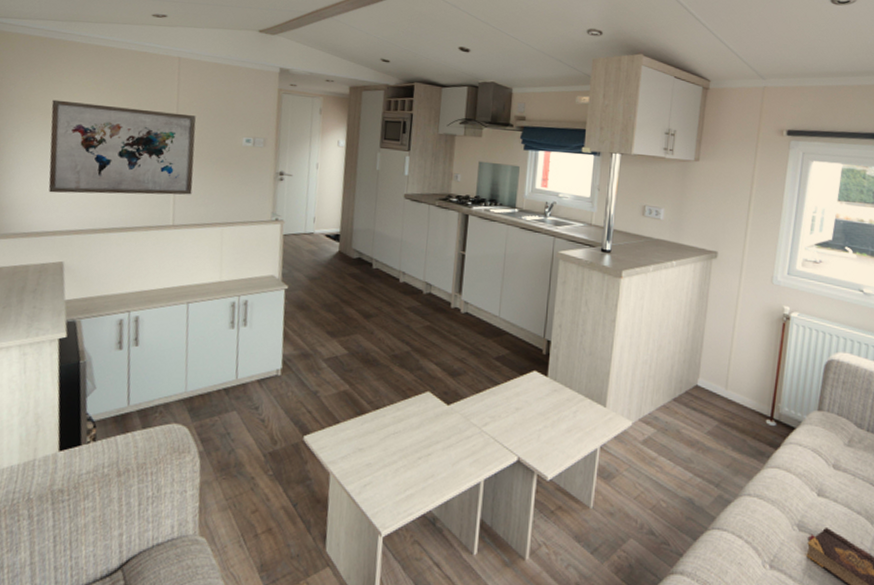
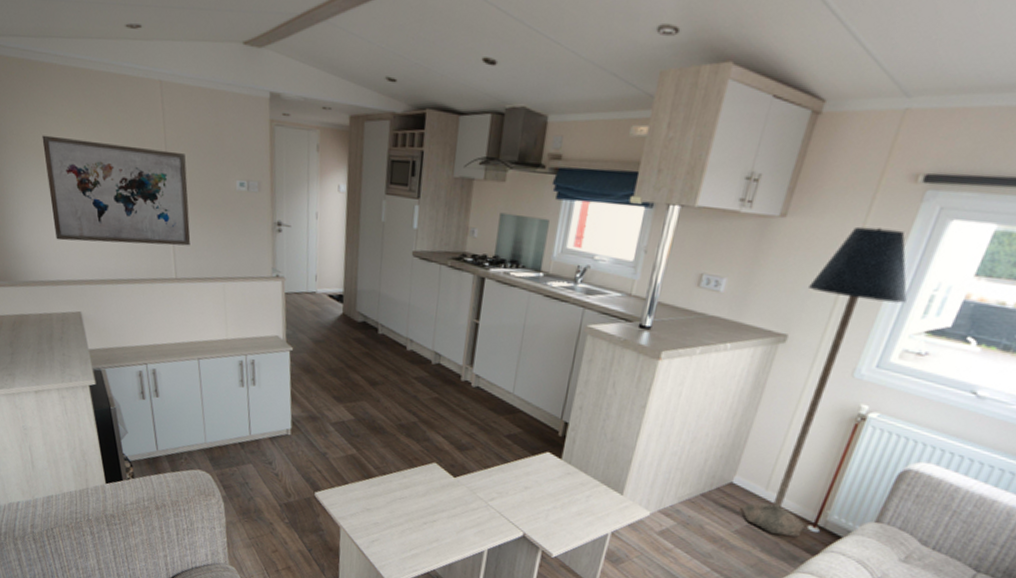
floor lamp: none [708,167,797,432] -> present [741,226,907,537]

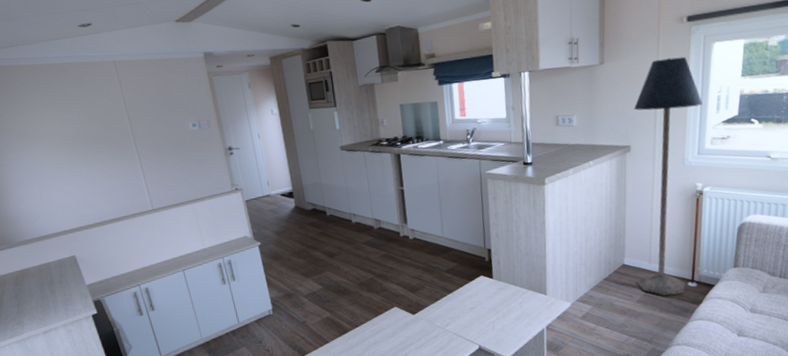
wall art: present [42,135,191,246] -> none [20,111,160,201]

